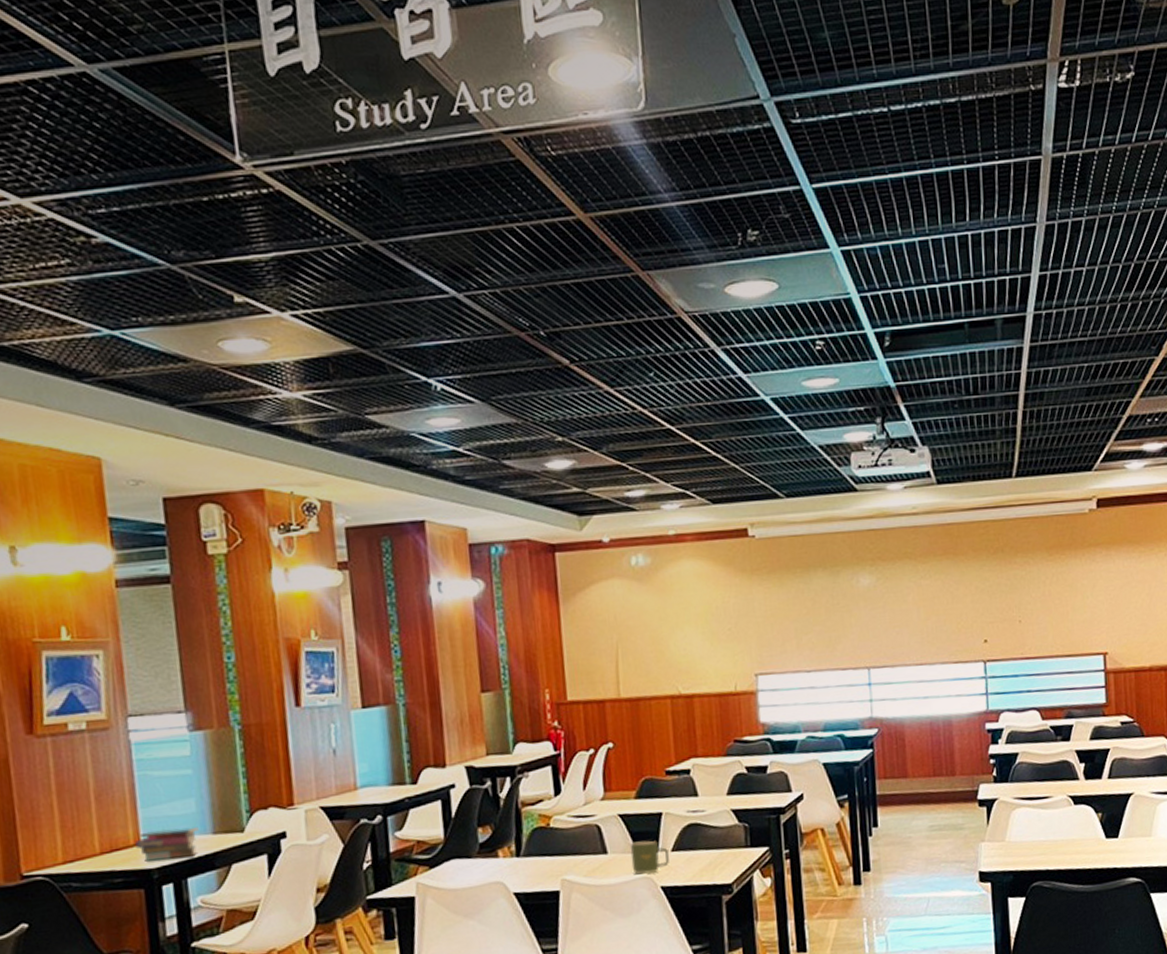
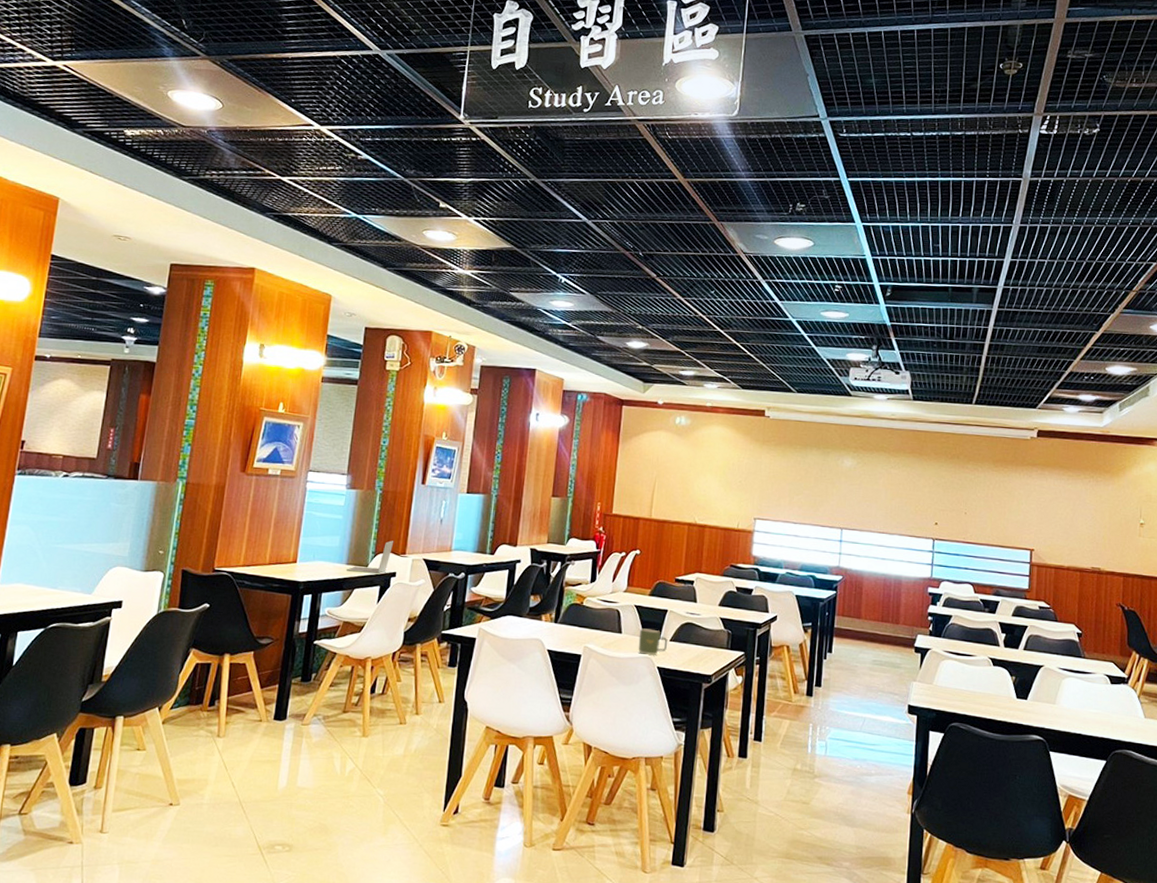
books: present [135,826,199,862] -> none [293,554,338,578]
laptop: none [215,790,274,844] -> present [347,540,394,575]

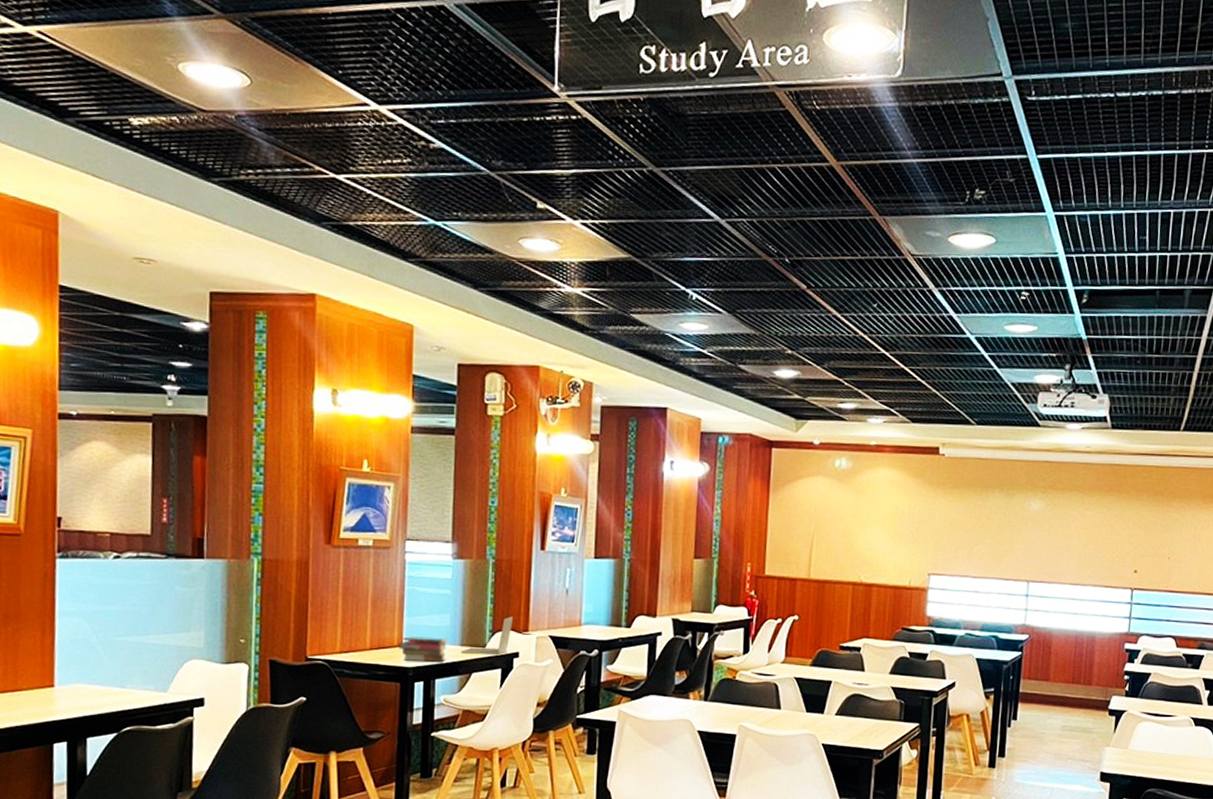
books: none [293,554,338,578] -> present [398,636,450,662]
mug: present [638,628,667,656] -> none [800,702,832,732]

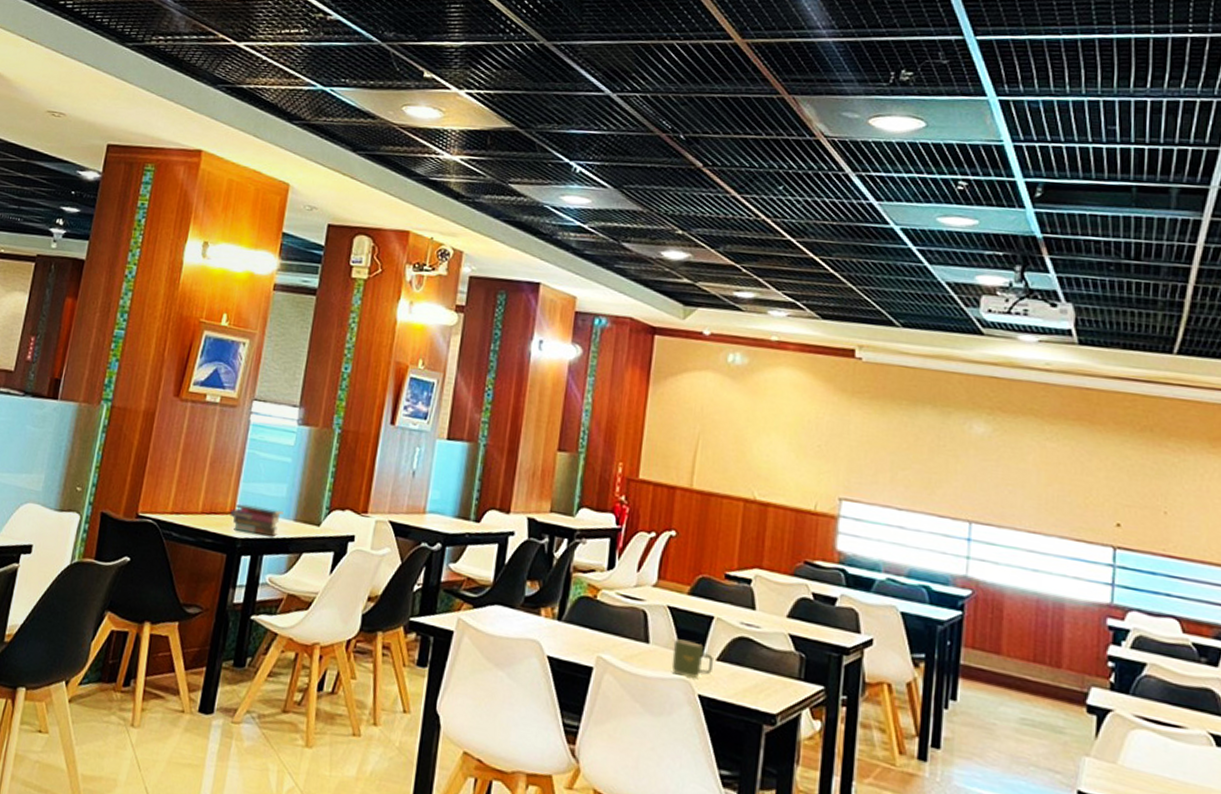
laptop: present [461,616,514,656] -> none [294,494,354,537]
mug: none [800,702,832,732] -> present [671,638,713,679]

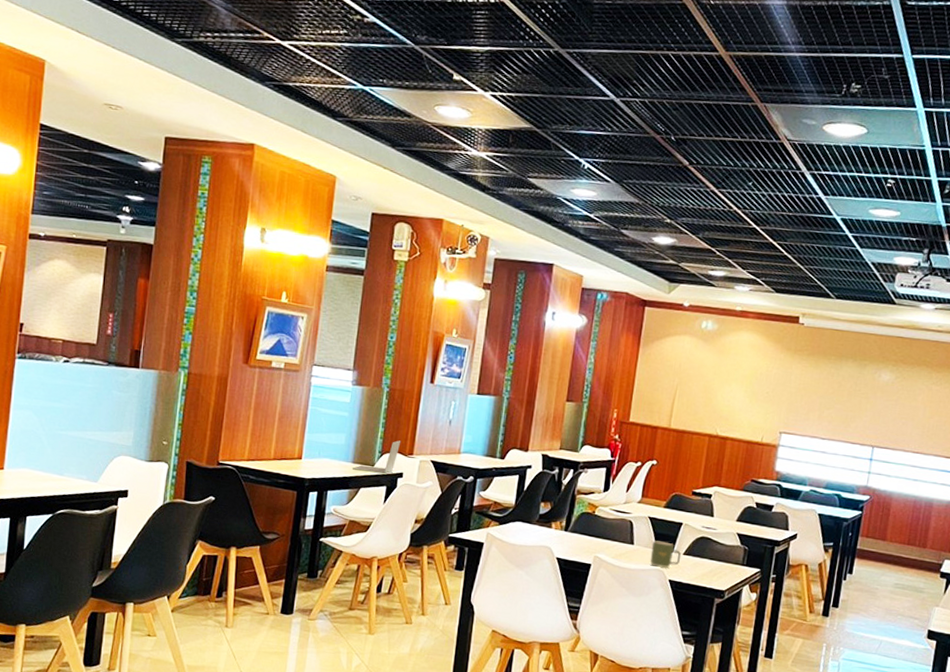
books: present [230,504,284,536] -> none [298,451,343,476]
laptop: none [294,494,354,537] -> present [353,440,401,475]

